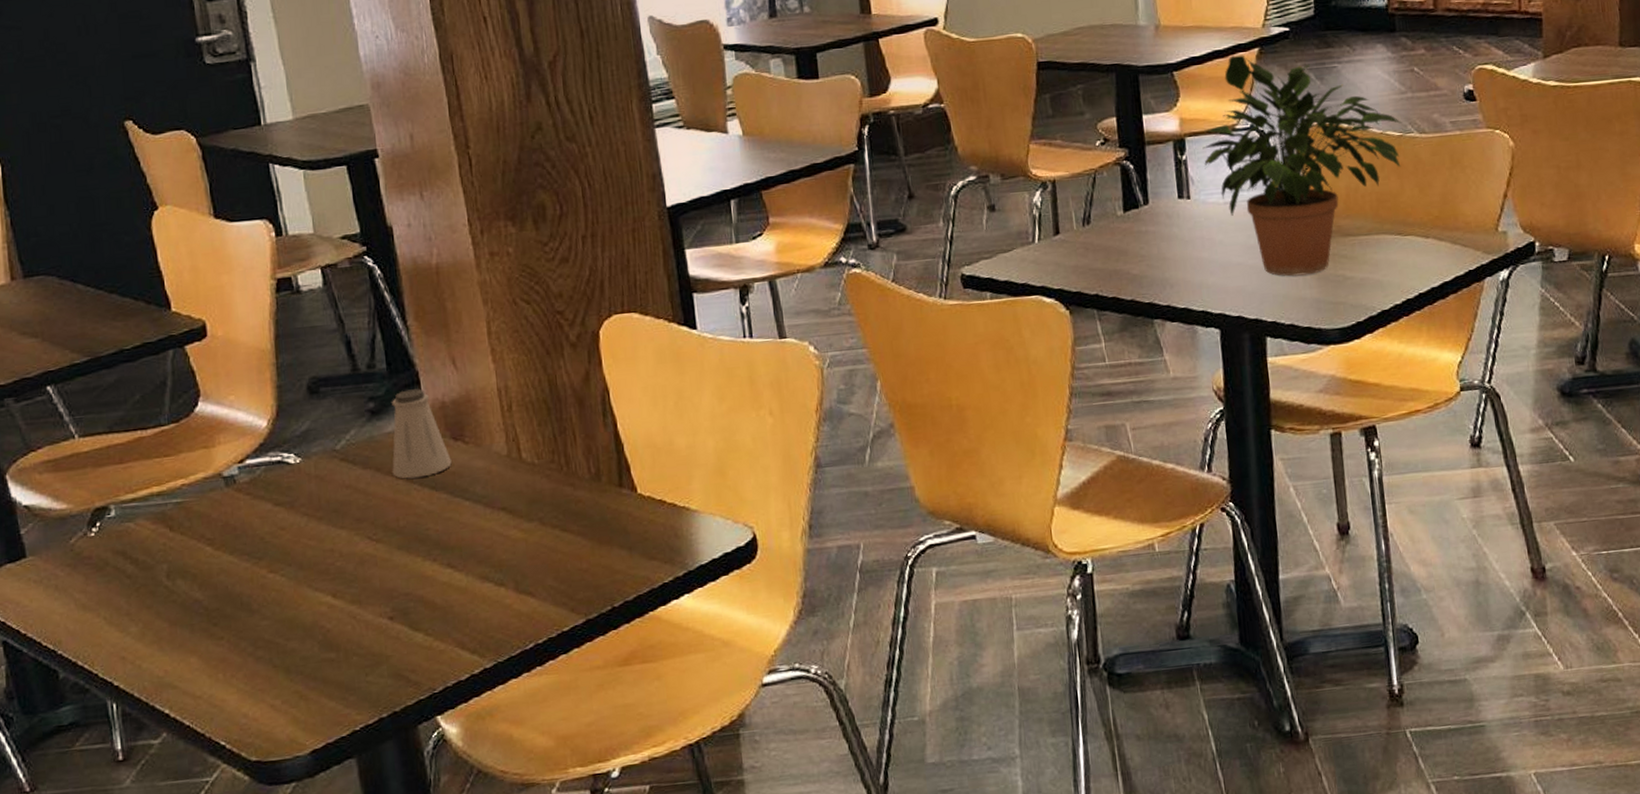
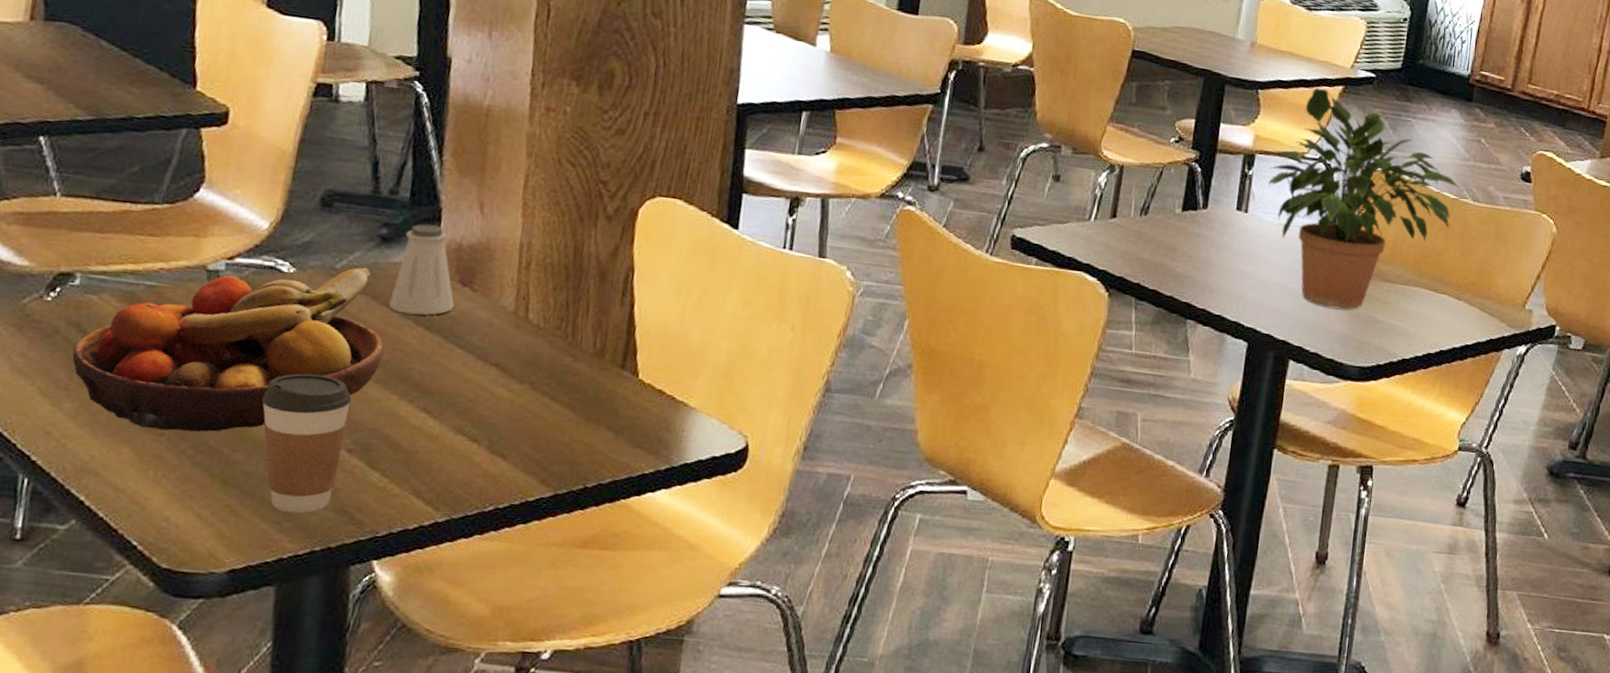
fruit bowl: none [125,443,399,636] -> present [72,267,384,432]
coffee cup: none [301,552,385,687] -> present [262,373,352,513]

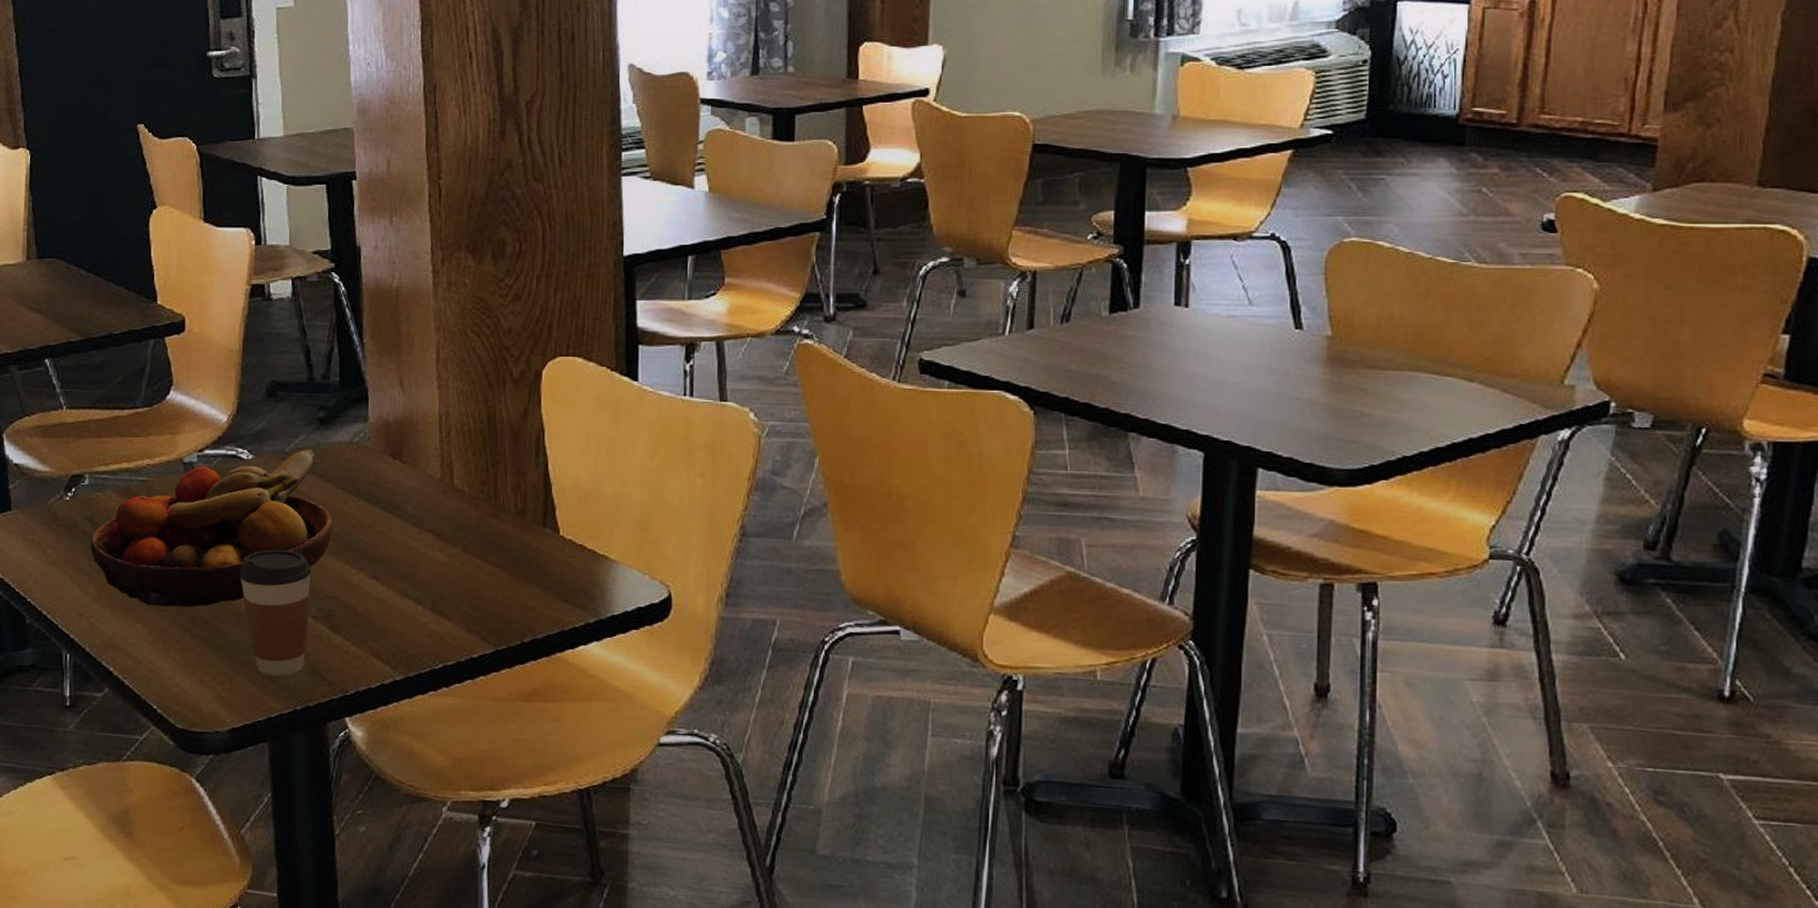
saltshaker: present [389,223,455,315] -> none [333,404,388,489]
potted plant: present [1267,87,1460,310] -> none [1210,156,1458,406]

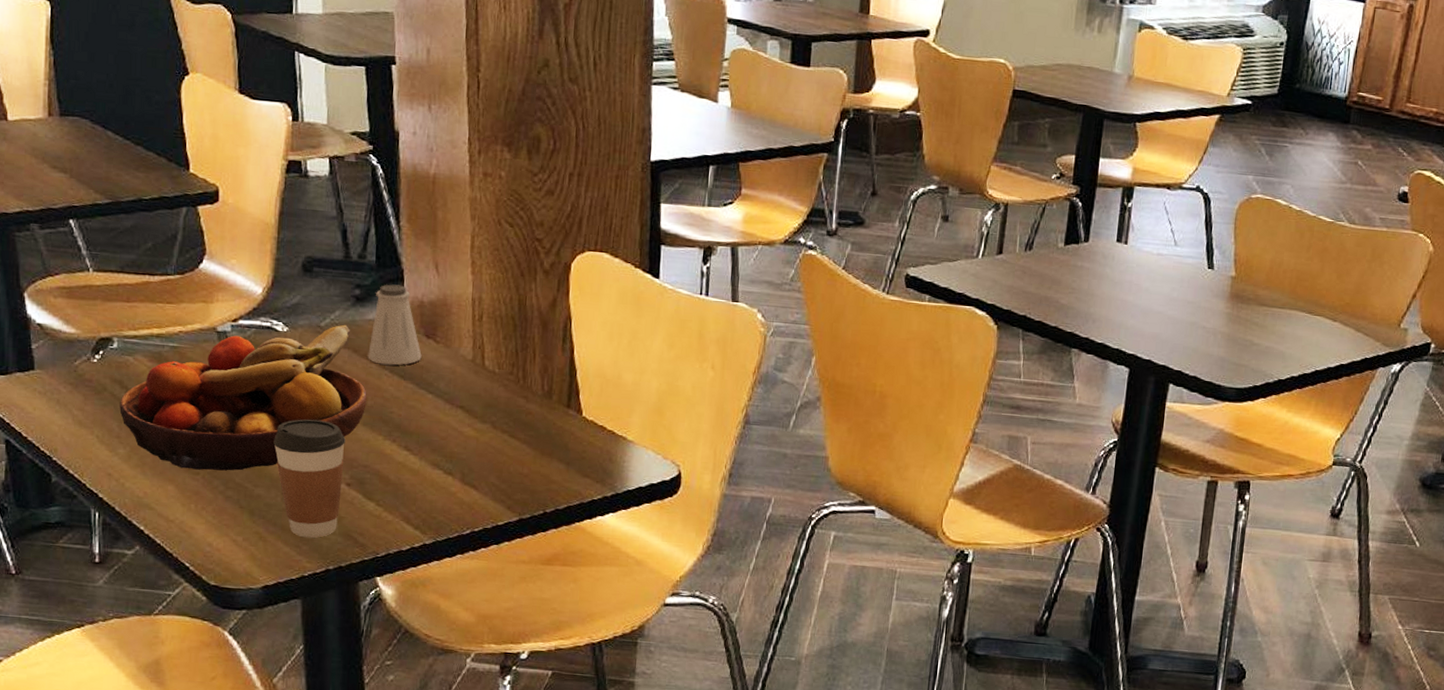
saltshaker: none [333,404,388,489] -> present [368,284,422,365]

